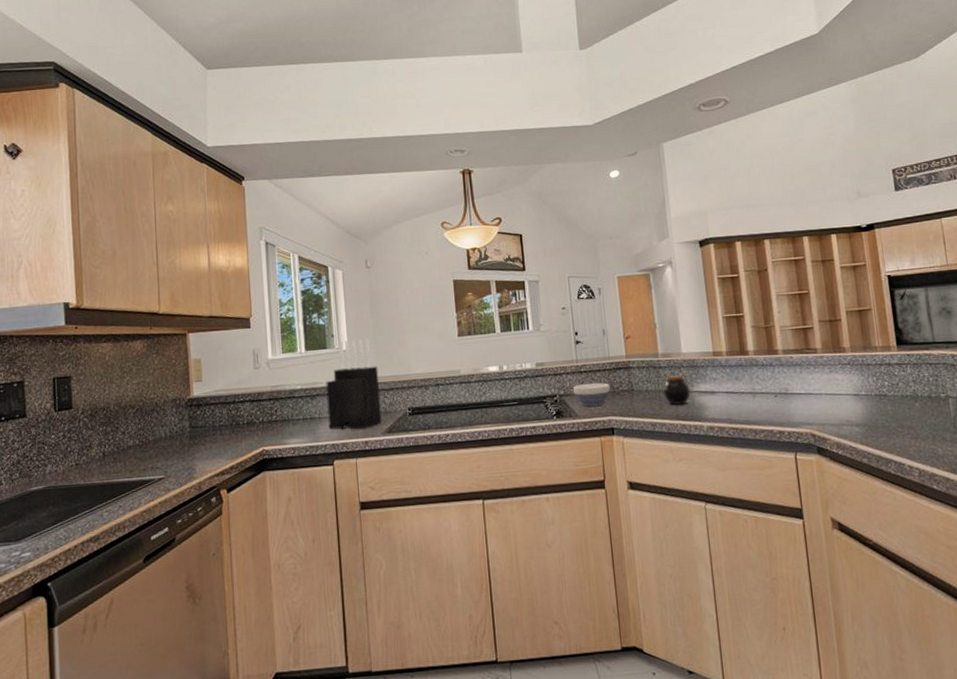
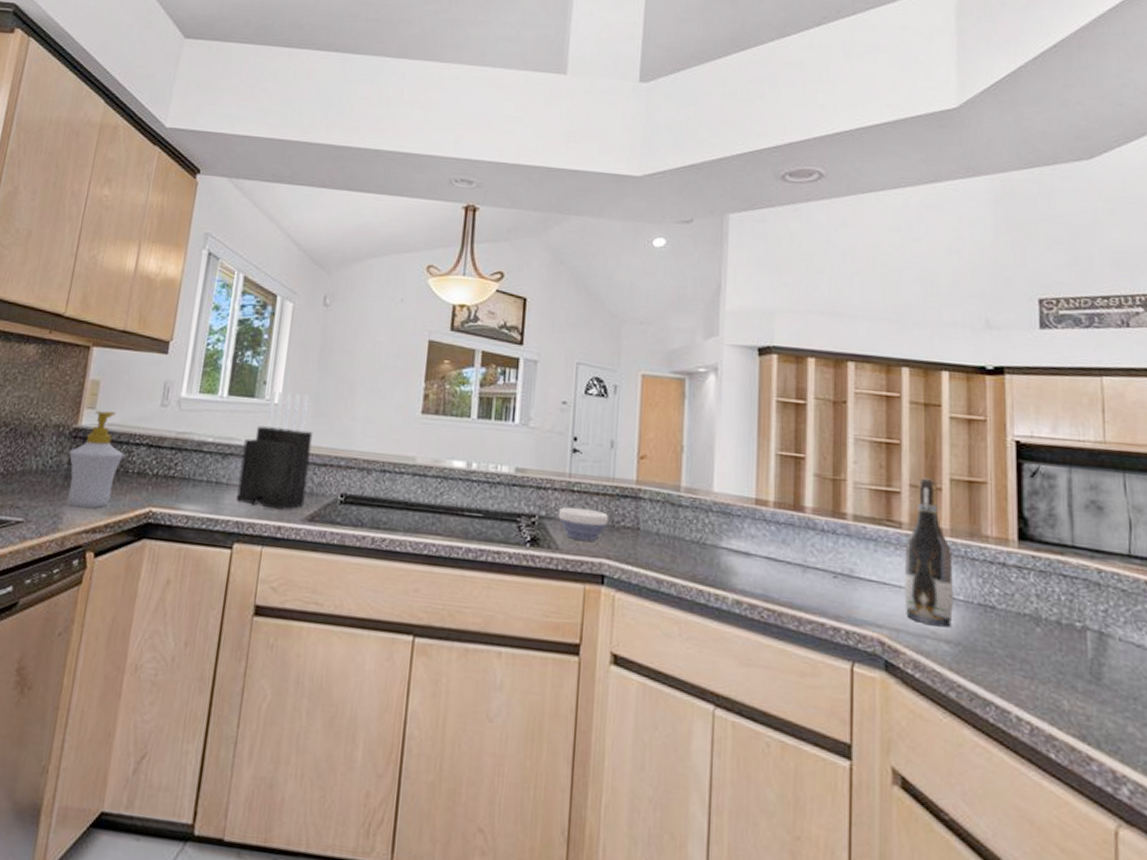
soap bottle: none [188,380,233,459] -> present [68,411,123,509]
jar: present [662,374,691,405] -> none [678,519,718,563]
wine bottle: none [821,313,859,417] -> present [904,477,953,628]

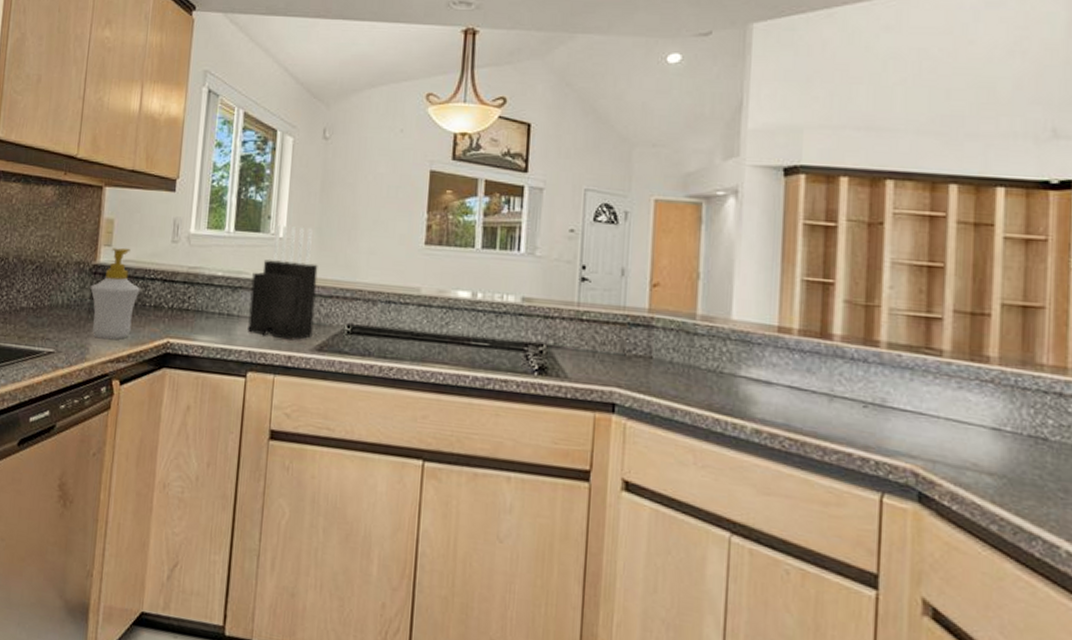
bowl: present [559,507,608,541] -> none [567,336,619,370]
wine bottle: present [904,477,953,628] -> none [943,303,1000,460]

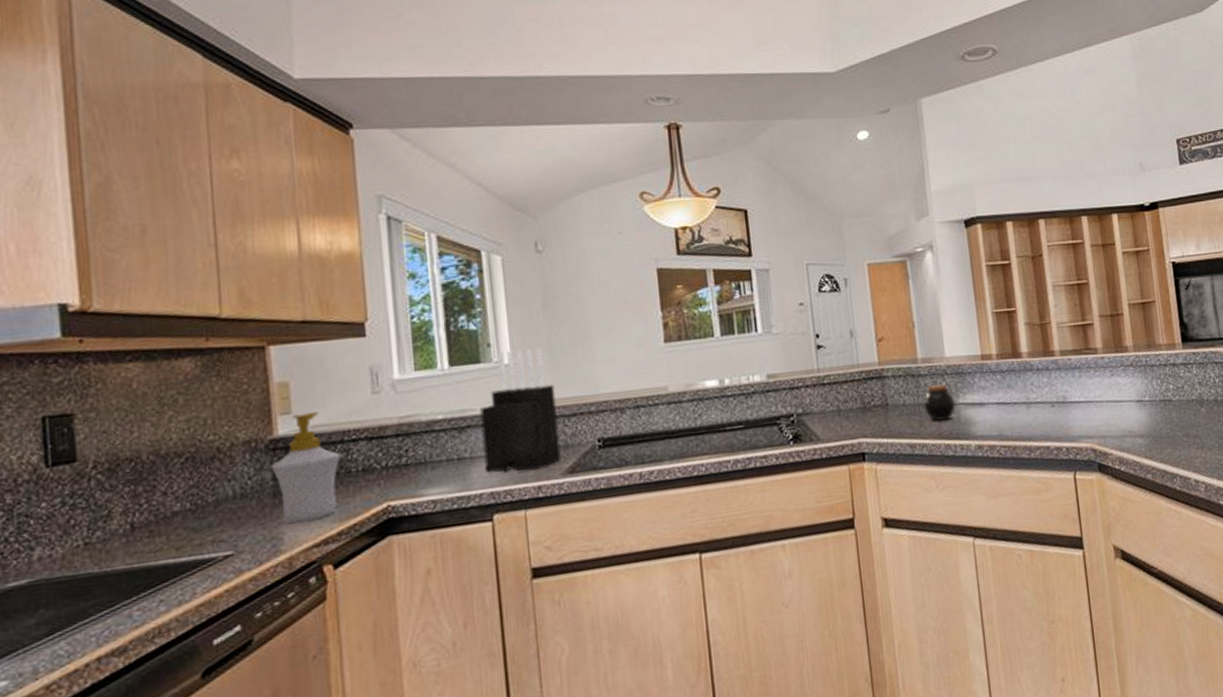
jar: none [693,348,736,392] -> present [922,383,956,421]

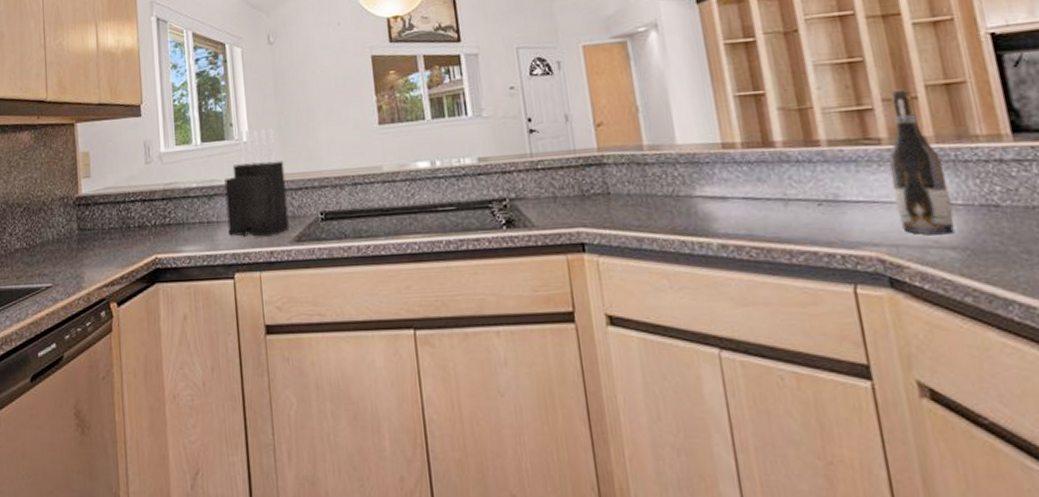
soap bottle: present [271,411,340,524] -> none [77,176,123,266]
jar: present [922,383,956,421] -> none [651,172,692,215]
wine bottle: none [1102,307,1143,427] -> present [888,89,955,235]

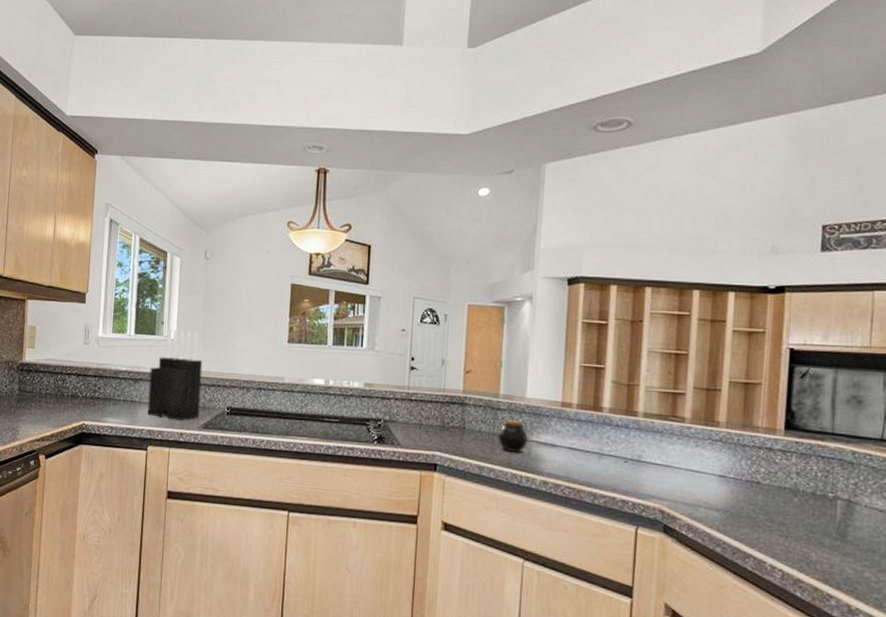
jar: none [651,172,692,215] -> present [496,419,529,453]
wine bottle: present [888,89,955,235] -> none [683,381,727,499]

